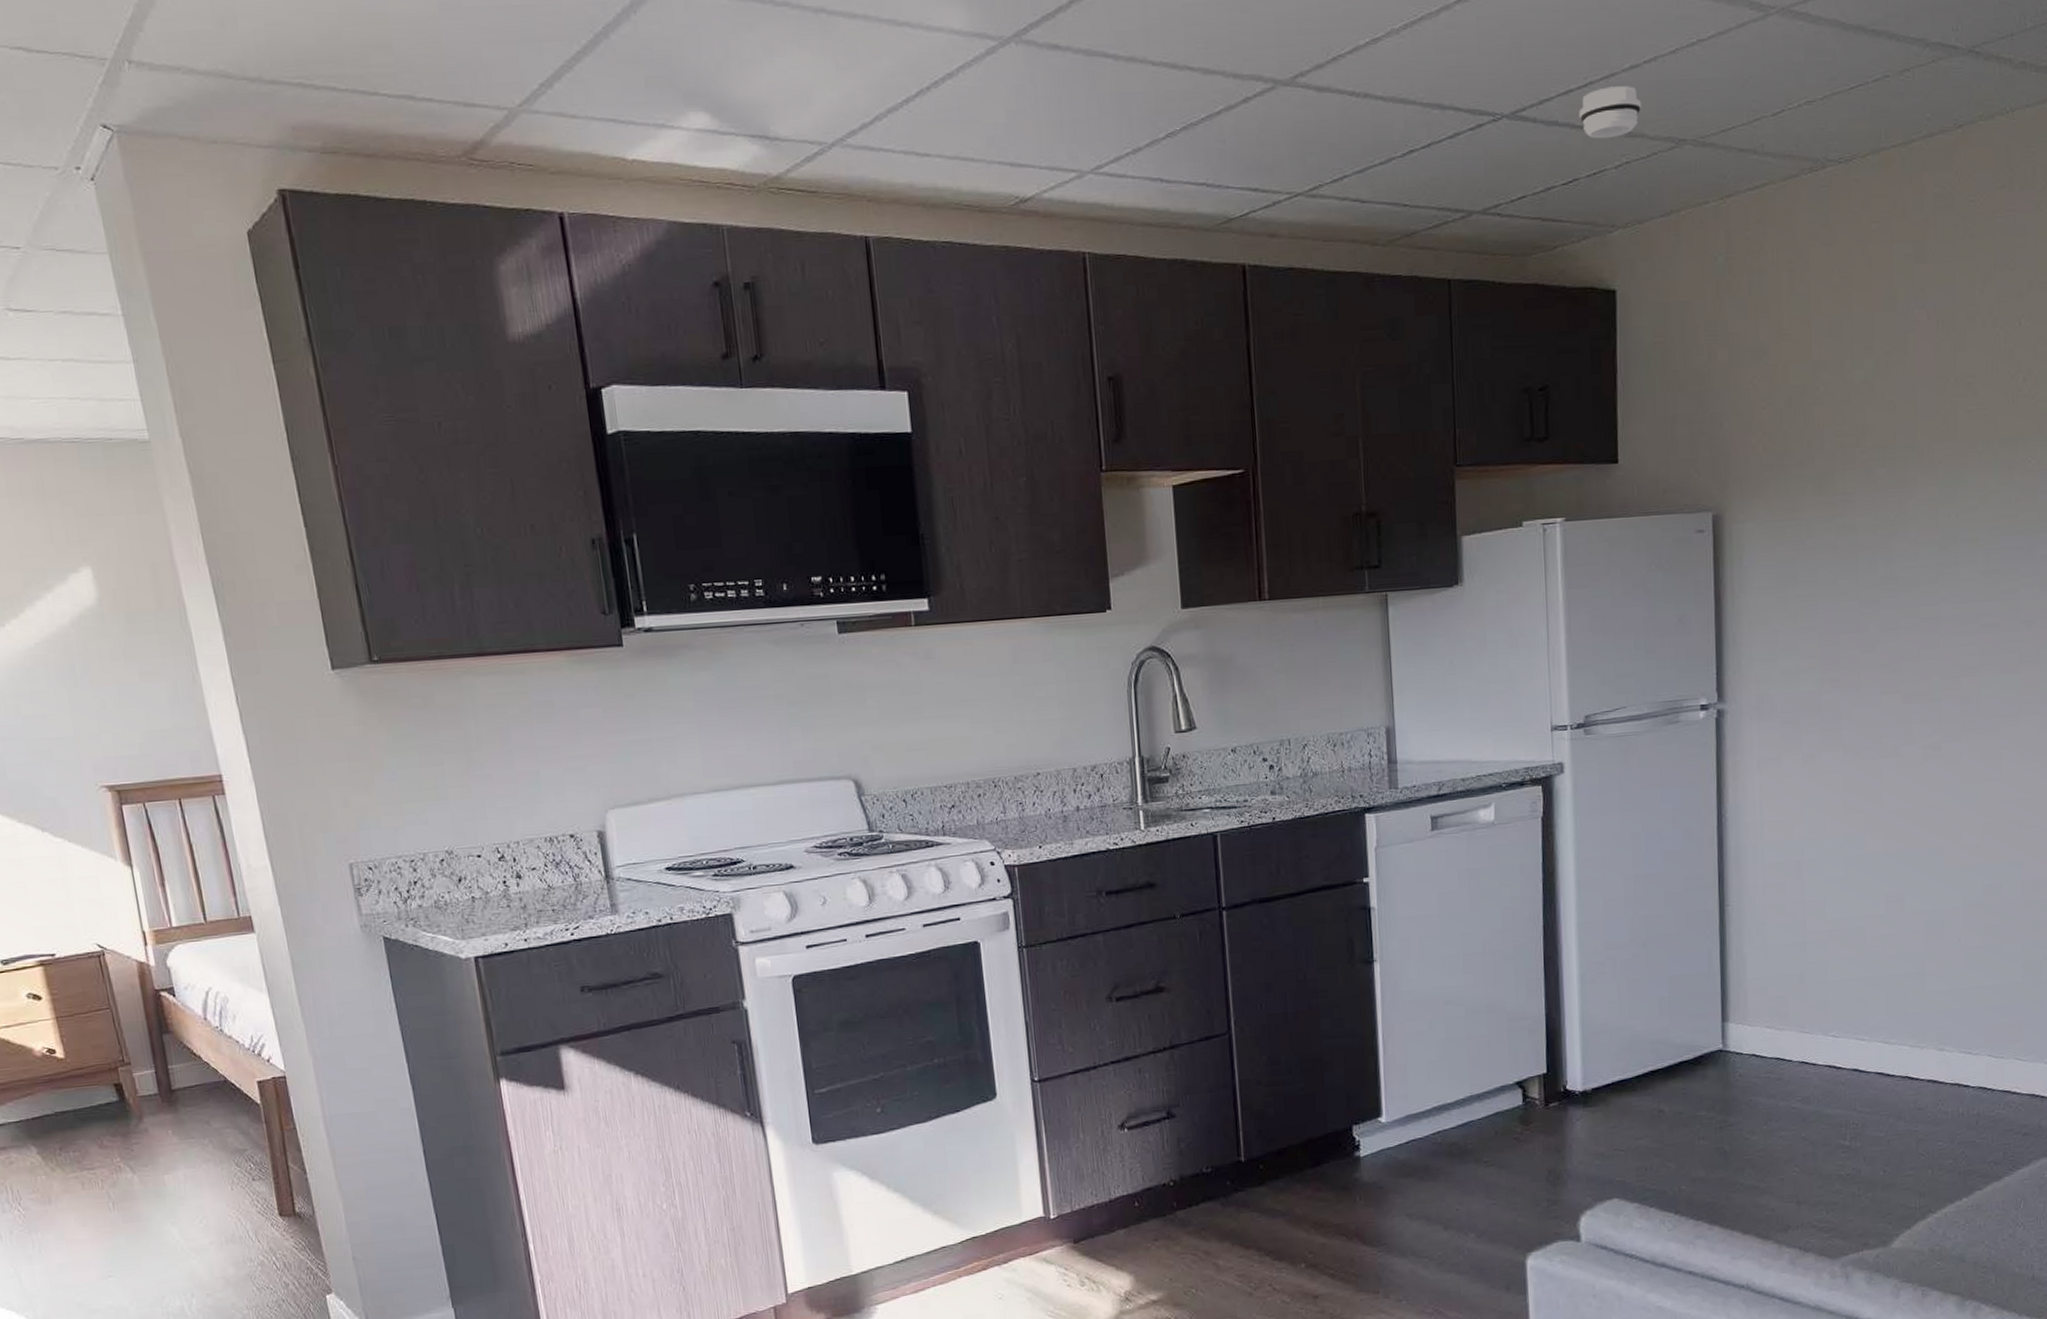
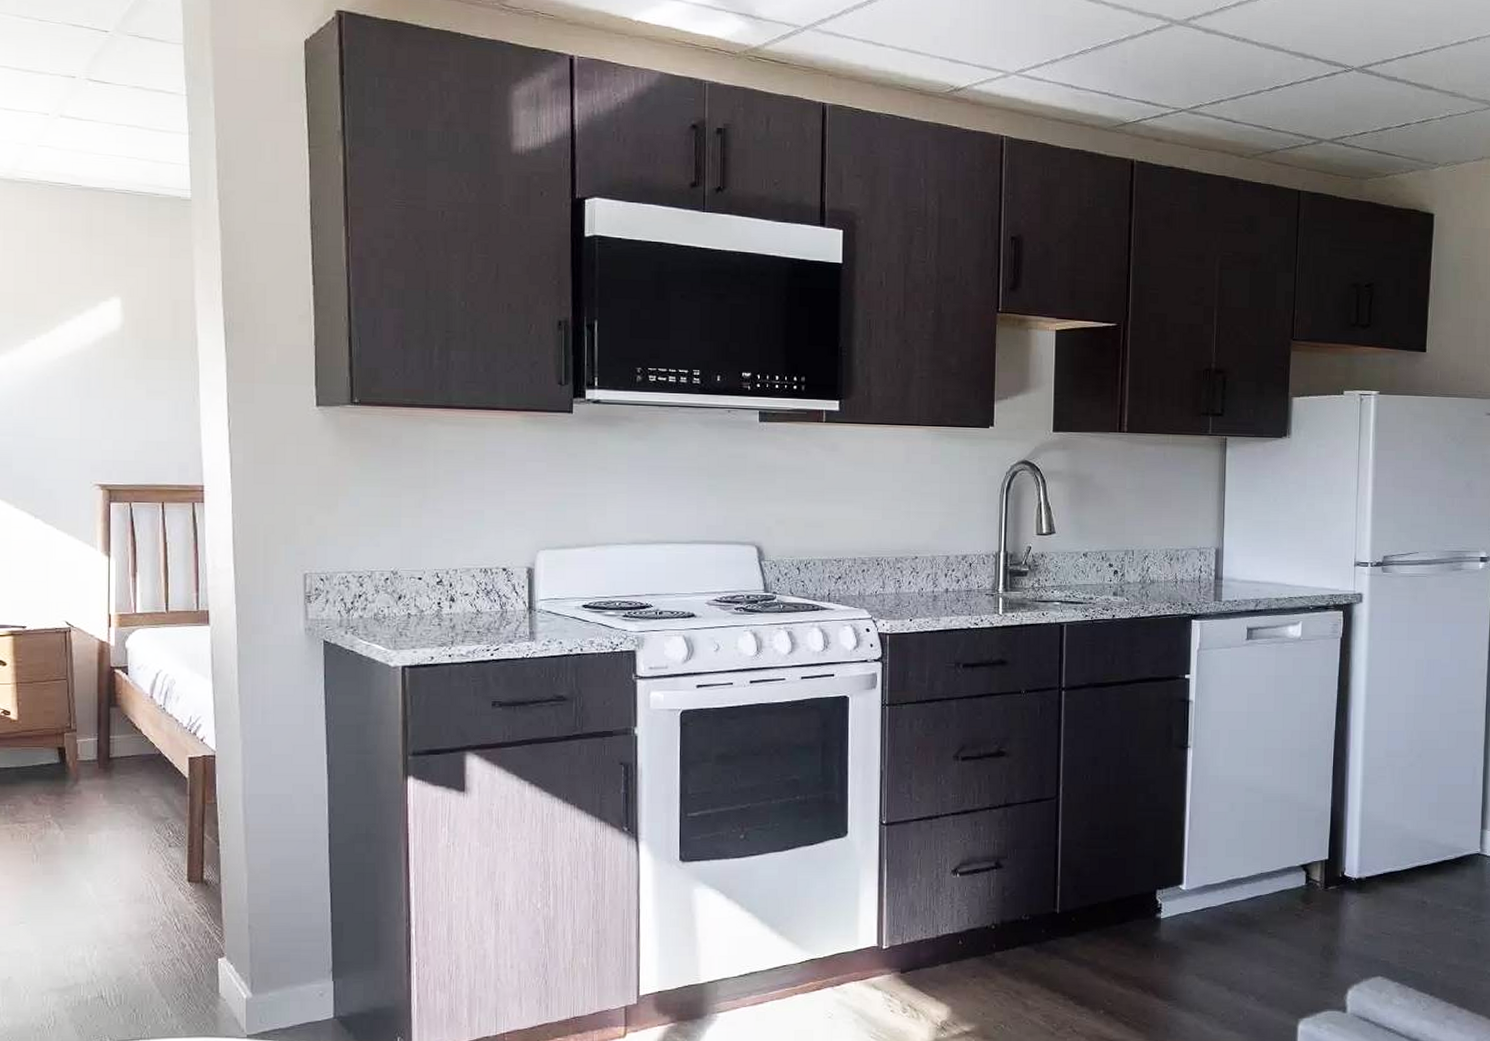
smoke detector: present [1579,86,1642,139] -> none [1414,56,1465,96]

